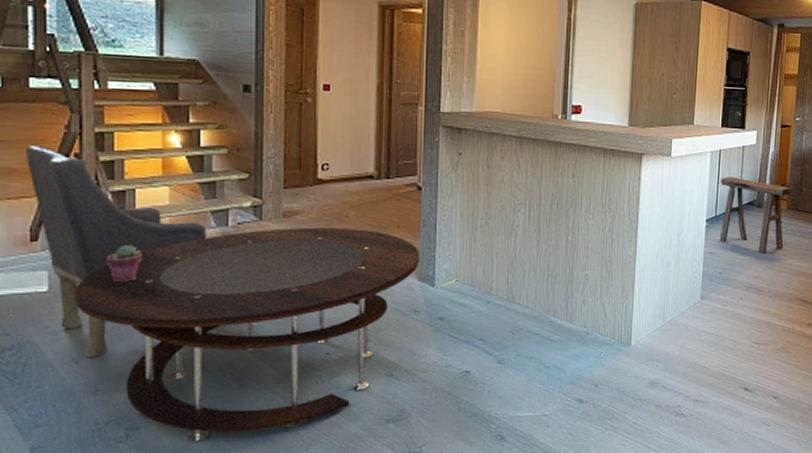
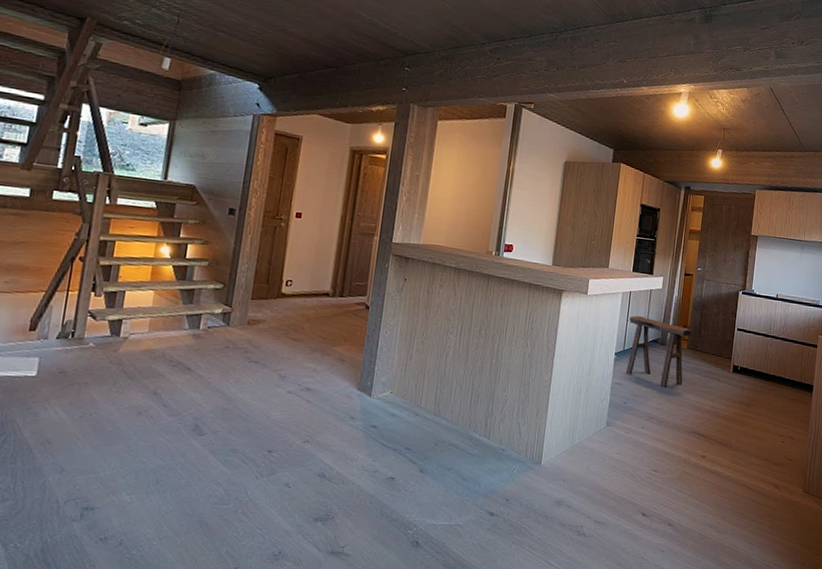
armchair: present [24,146,207,358] -> none [38,248,181,440]
coffee table: present [74,227,420,442] -> none [56,334,362,526]
potted succulent: present [106,246,143,283] -> none [90,340,123,373]

